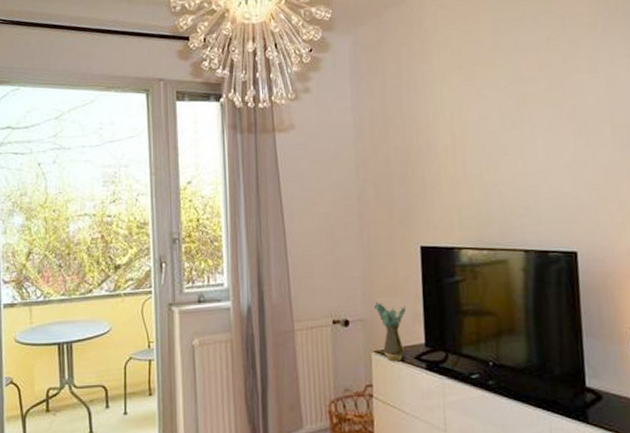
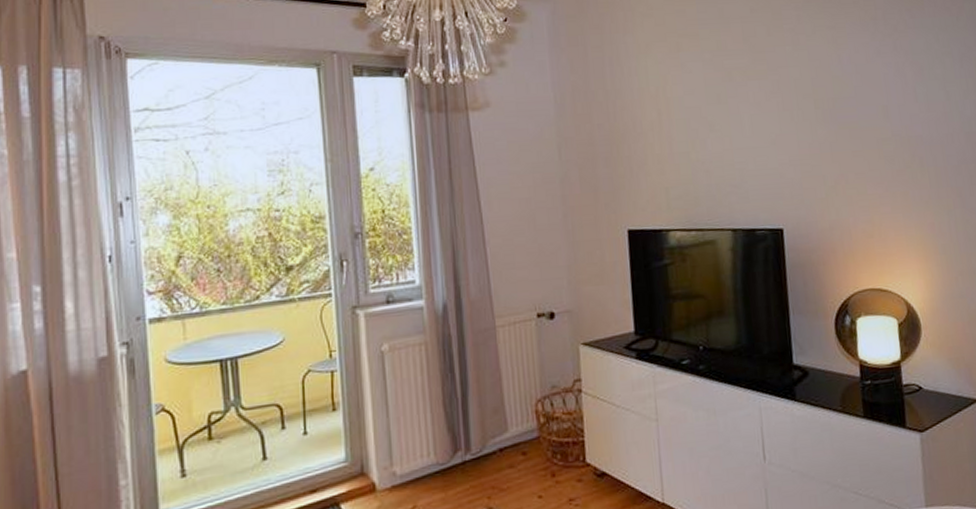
vase: present [373,301,406,362] -> none [580,290,614,354]

